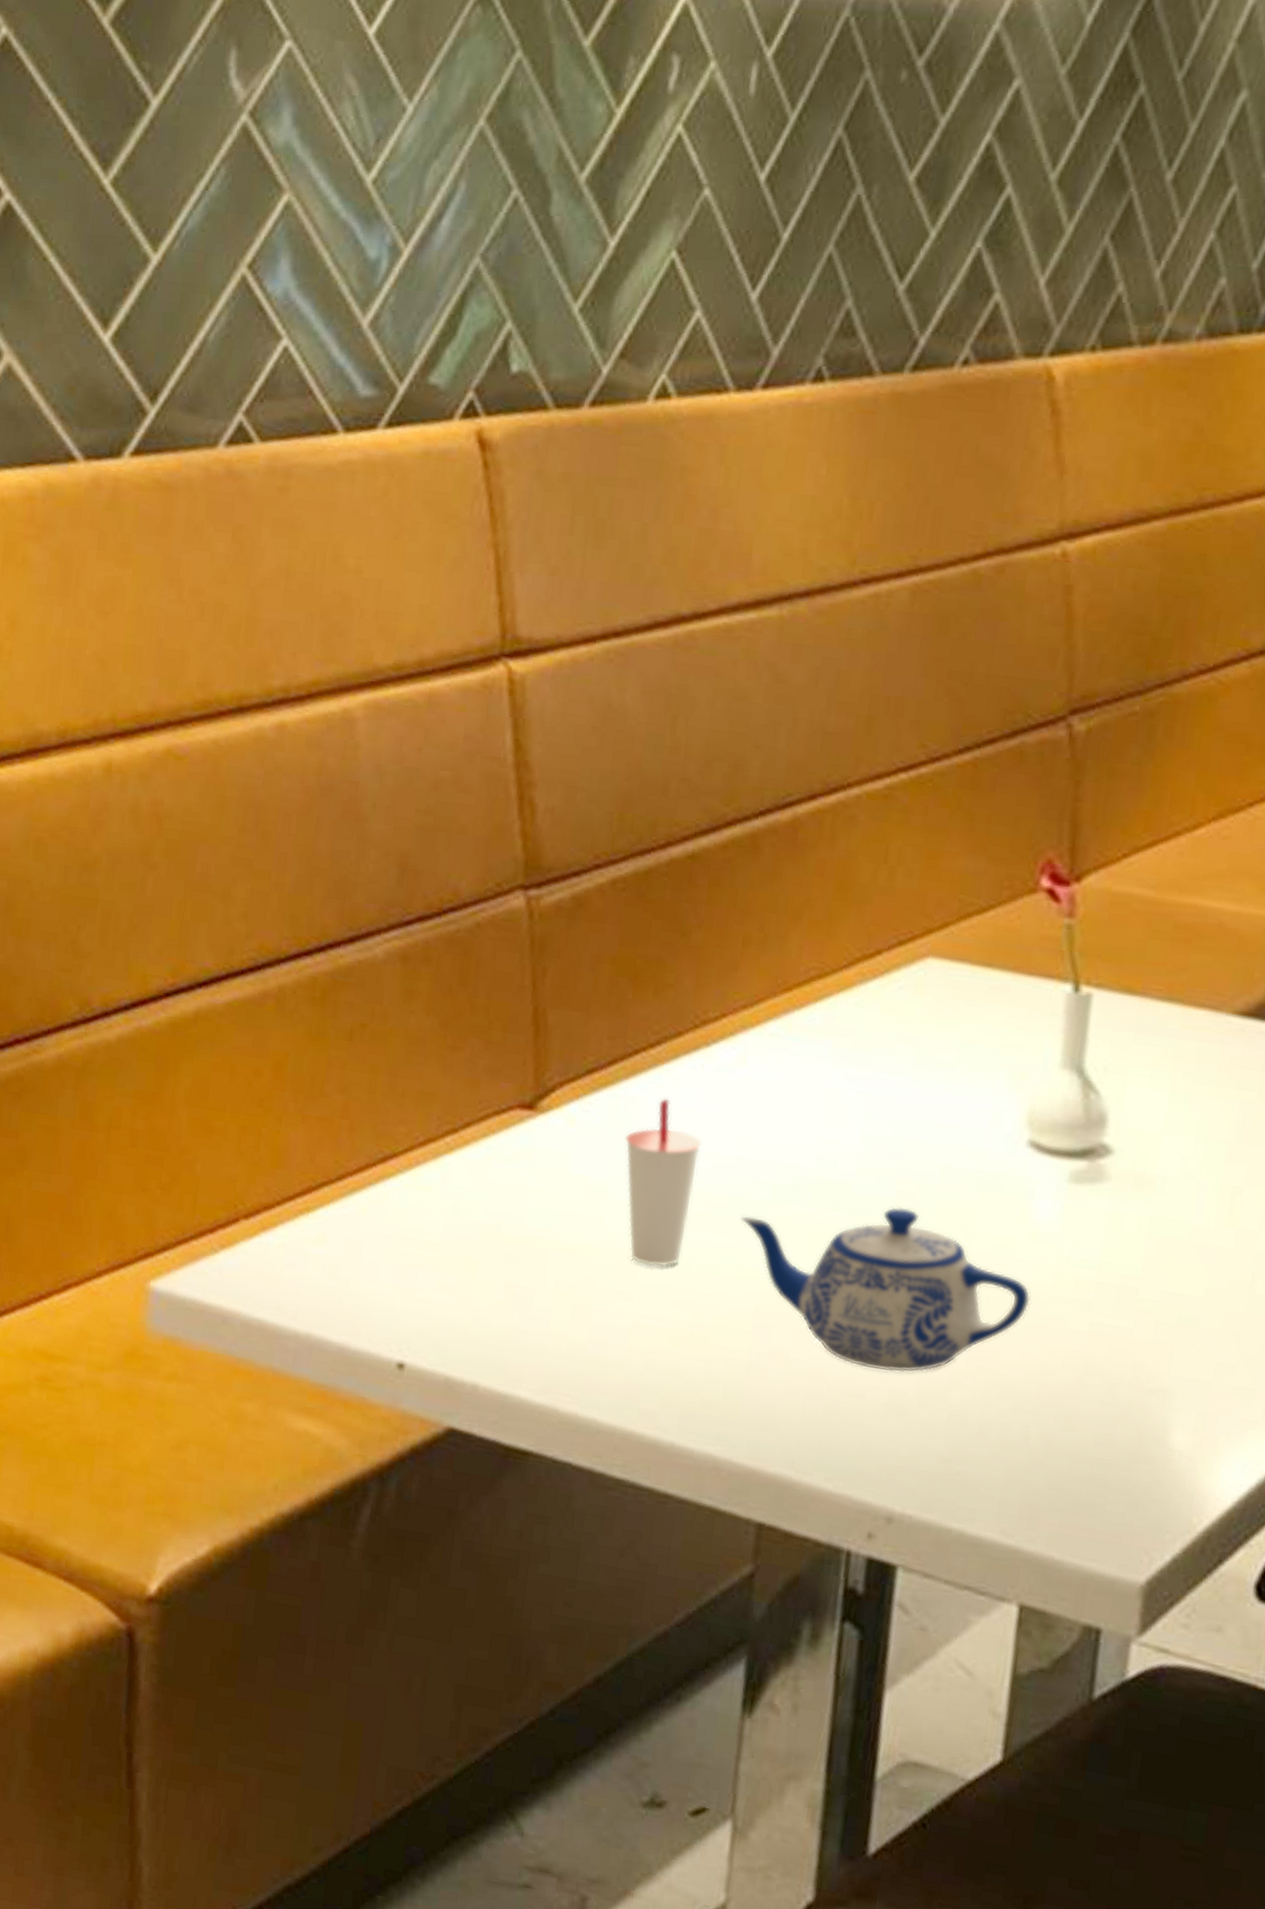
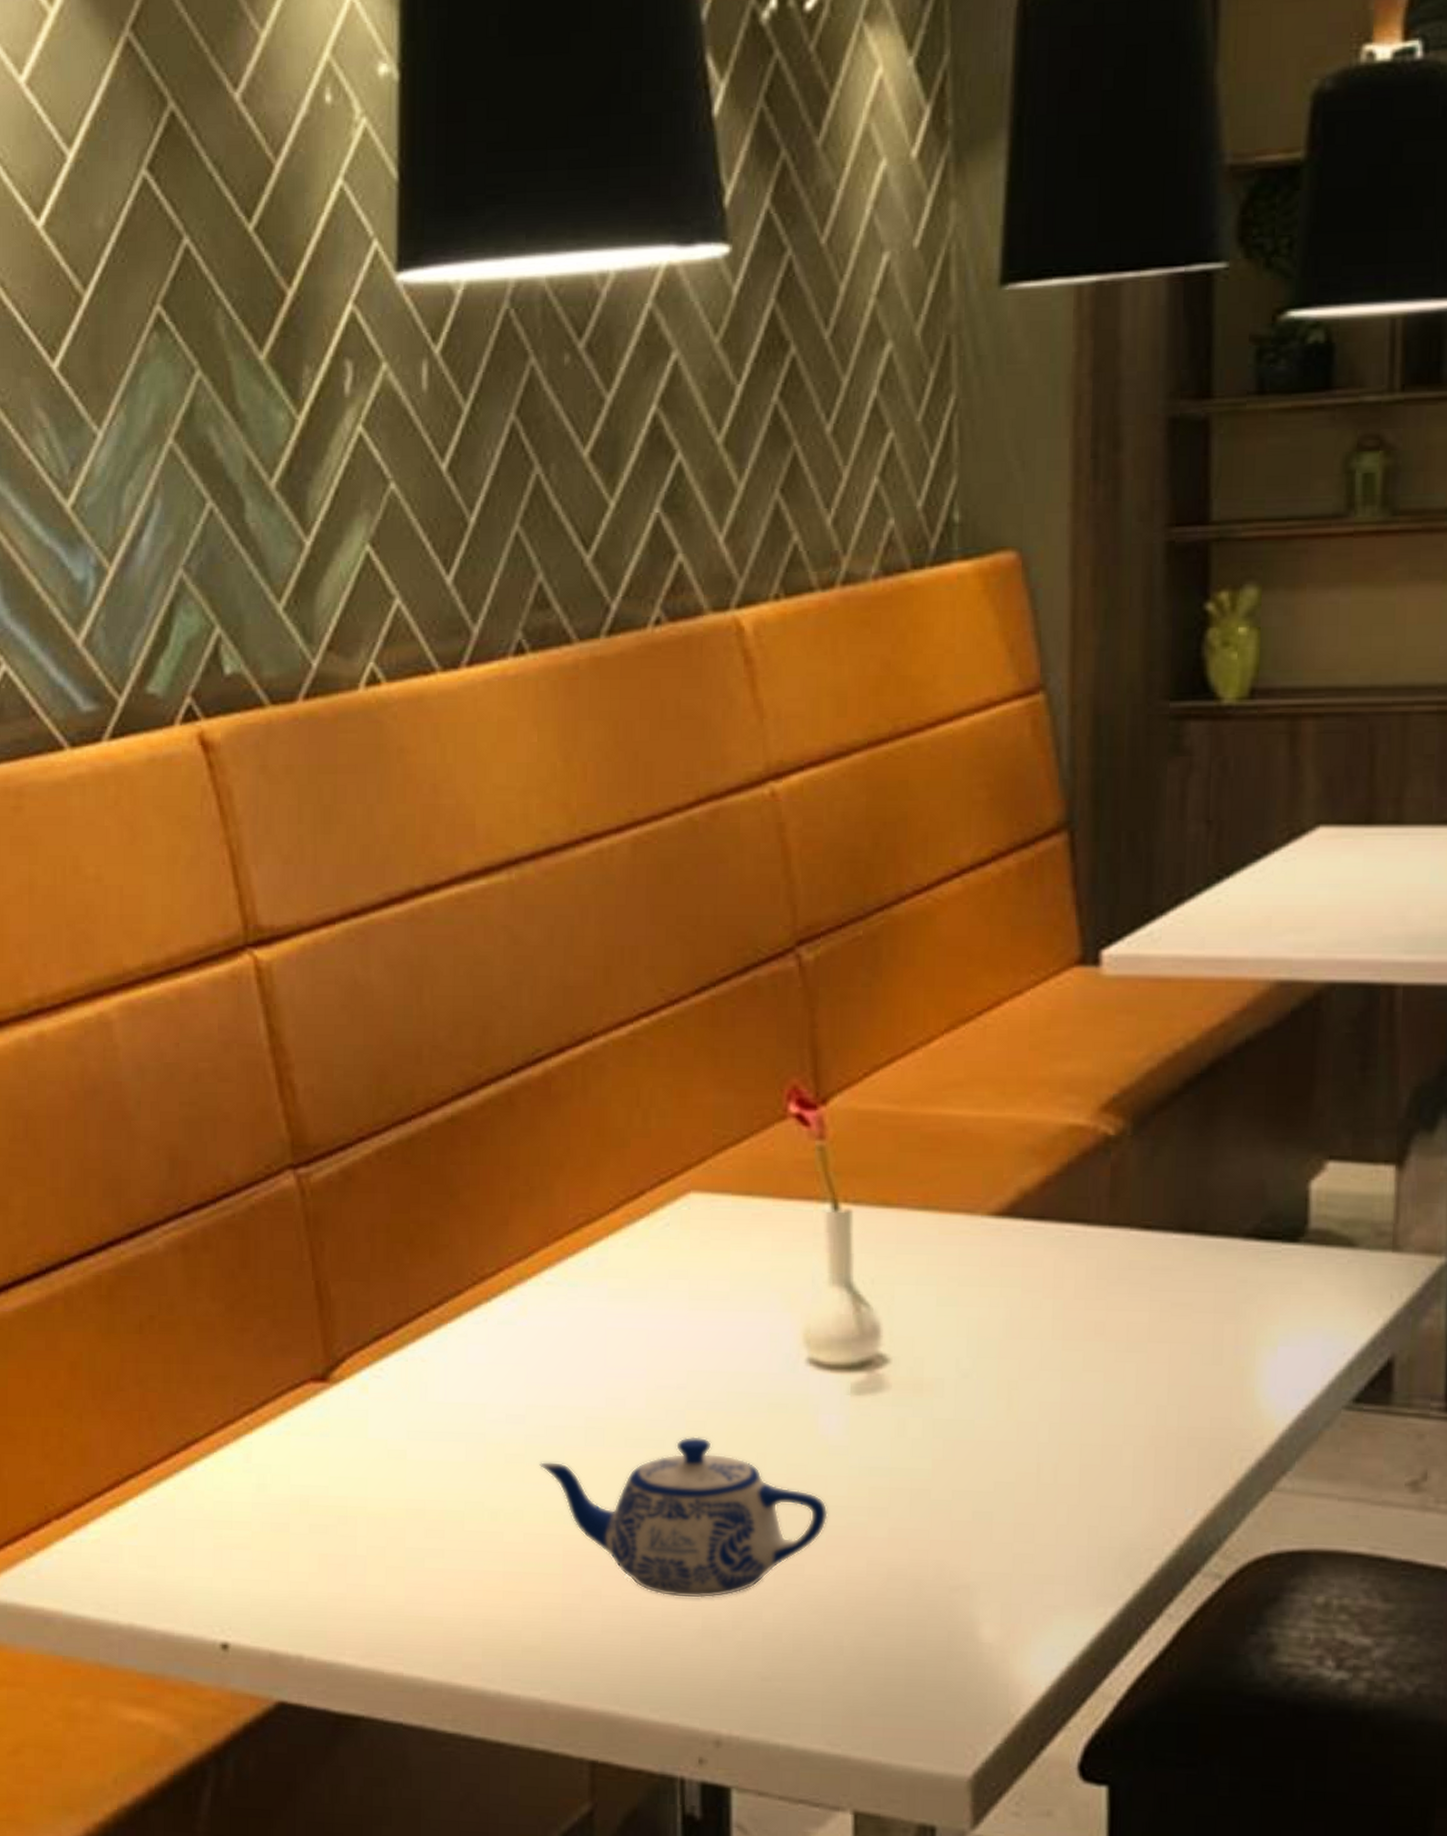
cup: present [625,1098,703,1268] -> none [418,1356,494,1522]

